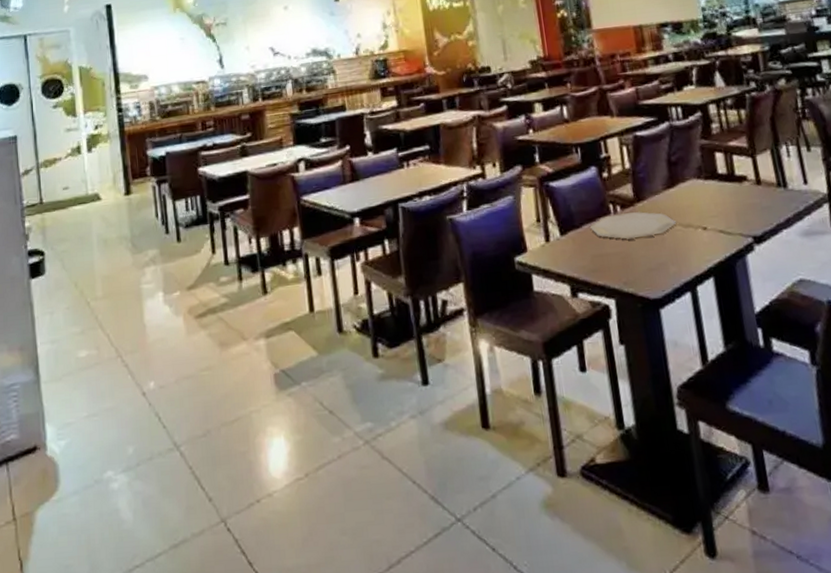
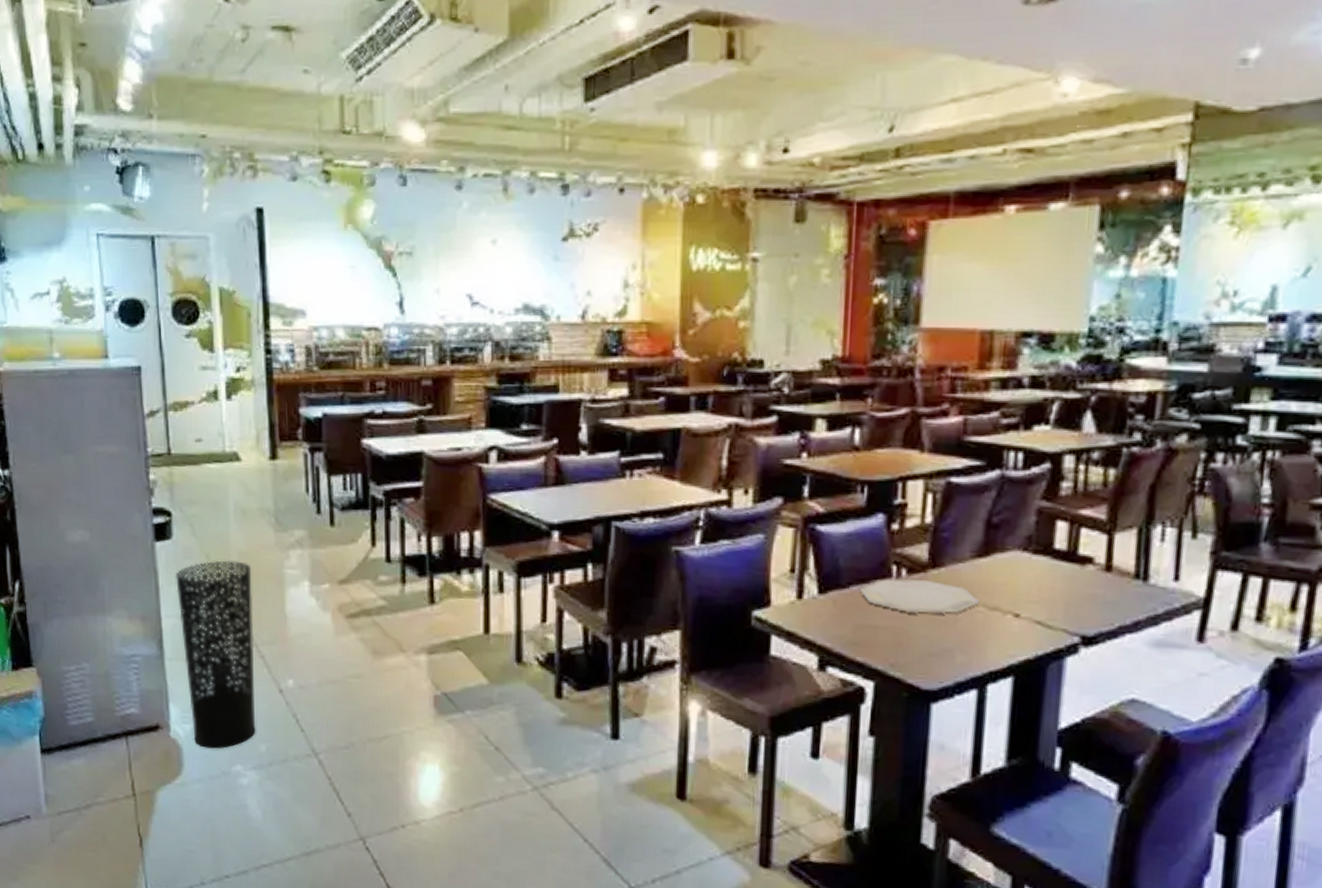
umbrella stand: none [49,284,124,461] -> present [176,560,256,749]

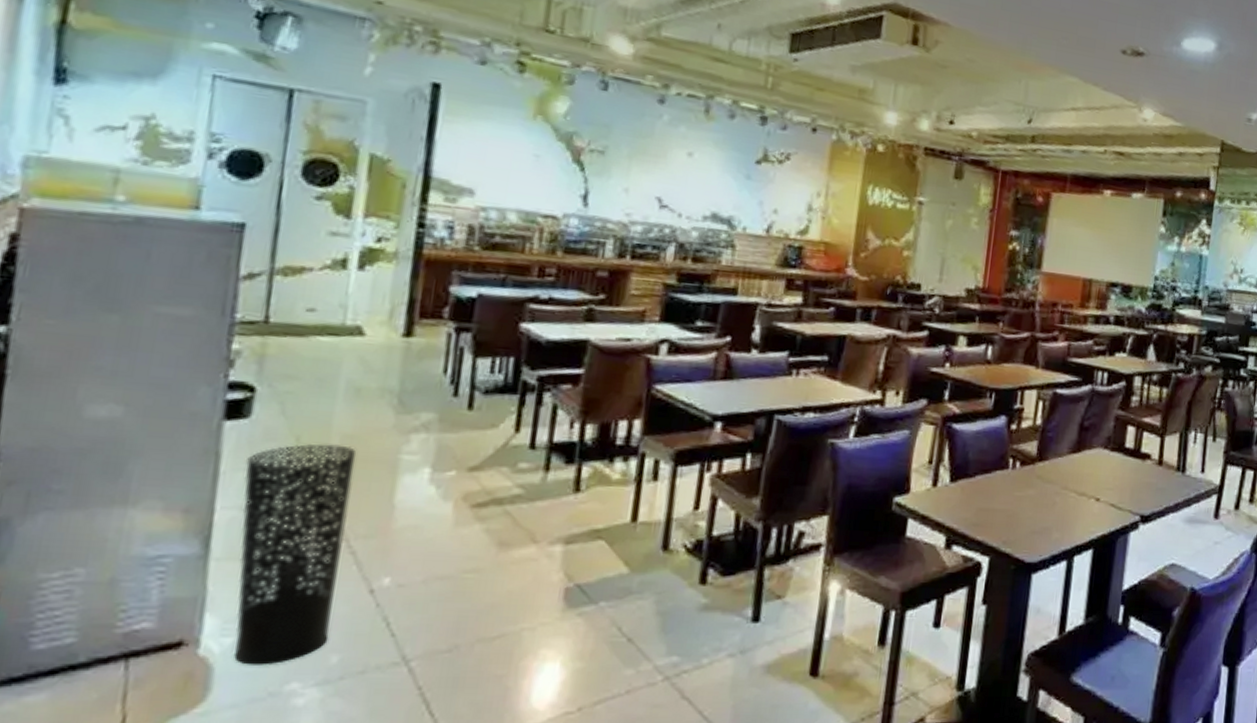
plate: present [859,579,979,614] -> none [983,470,1072,499]

